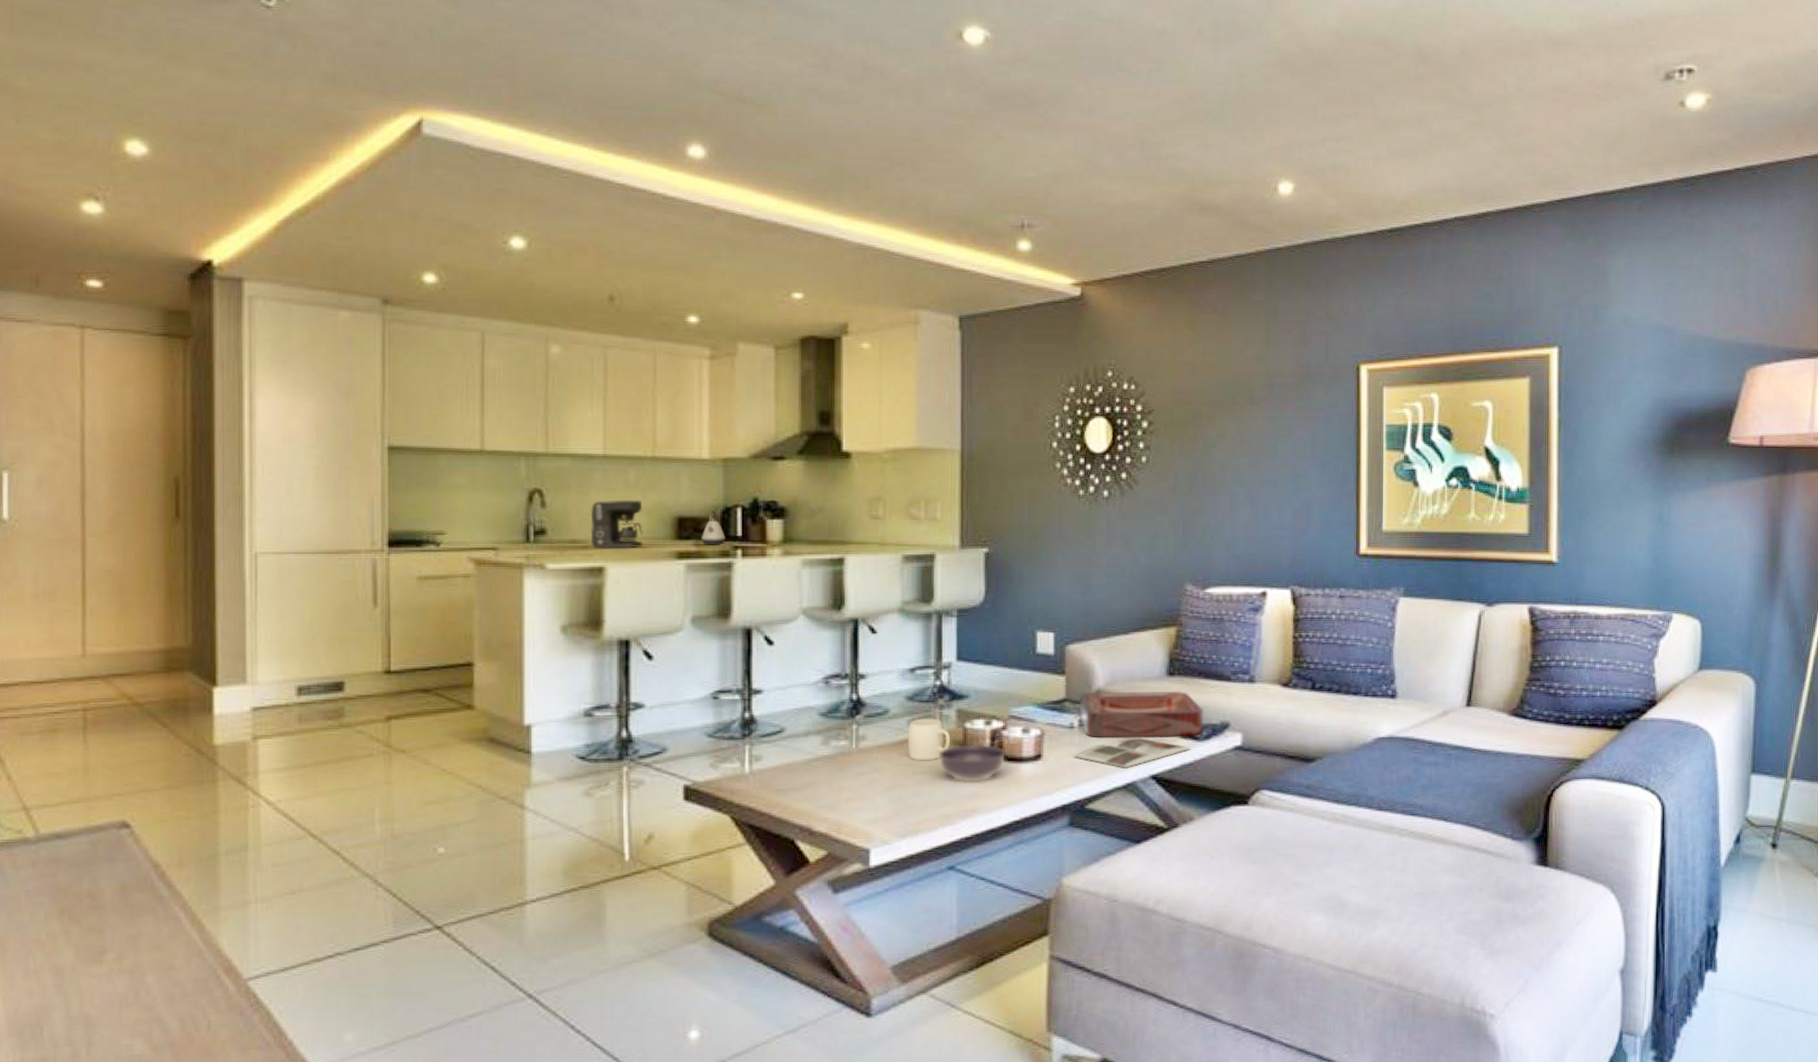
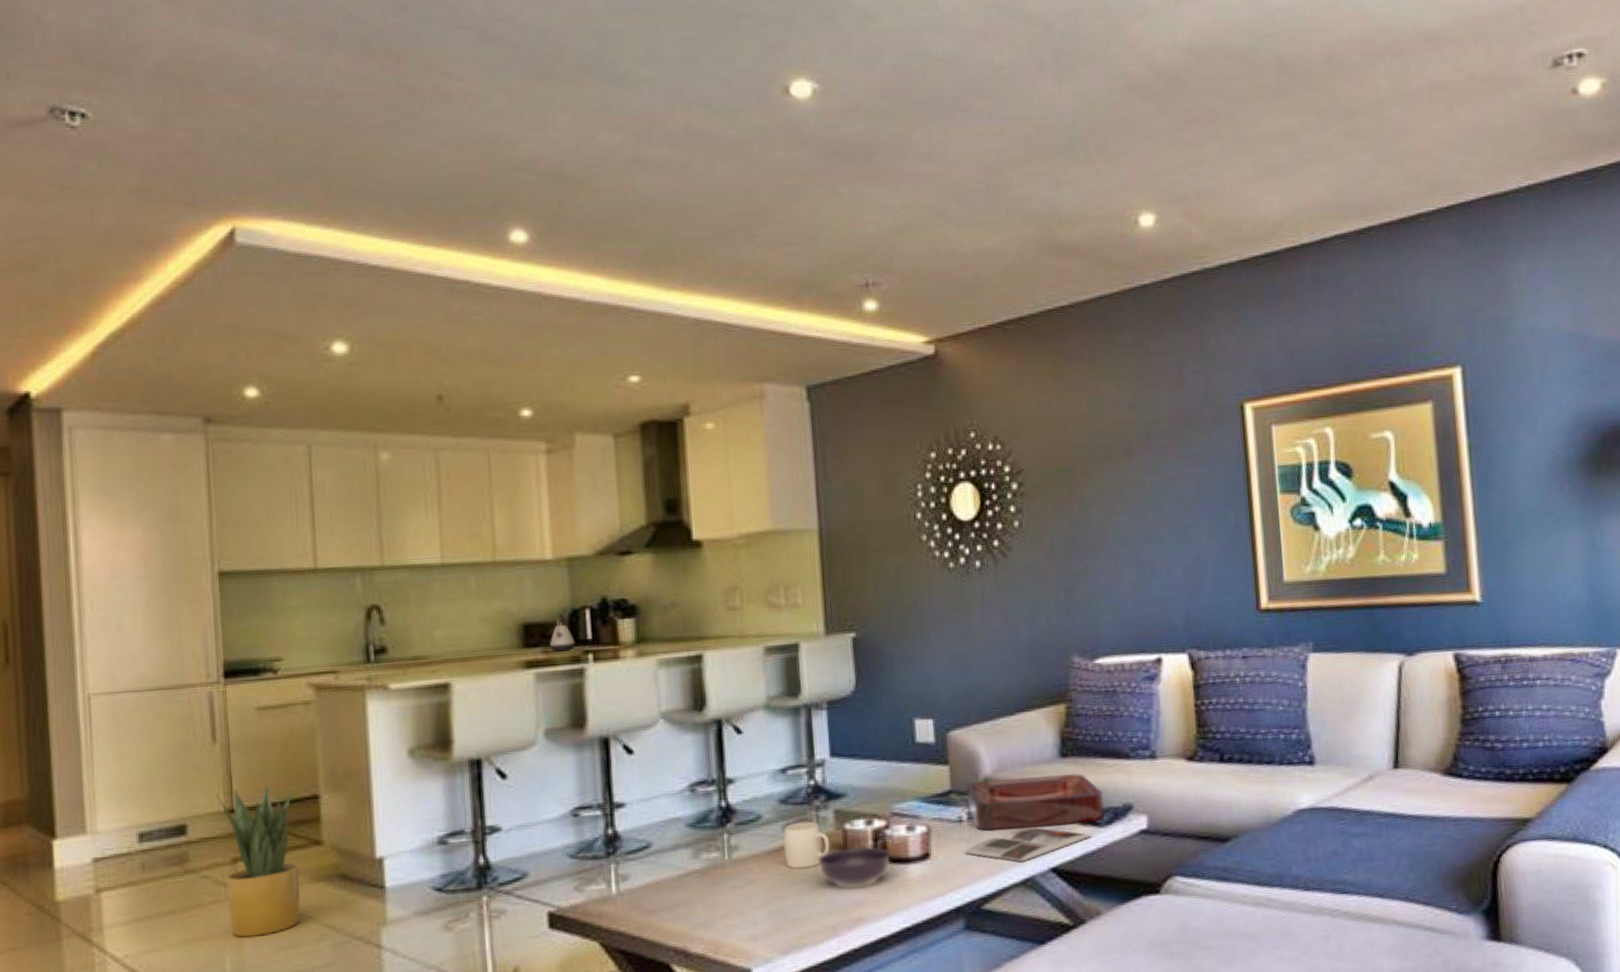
planter: none [373,647,452,792] -> present [215,782,300,938]
coffee maker: present [590,500,643,549] -> none [431,608,489,665]

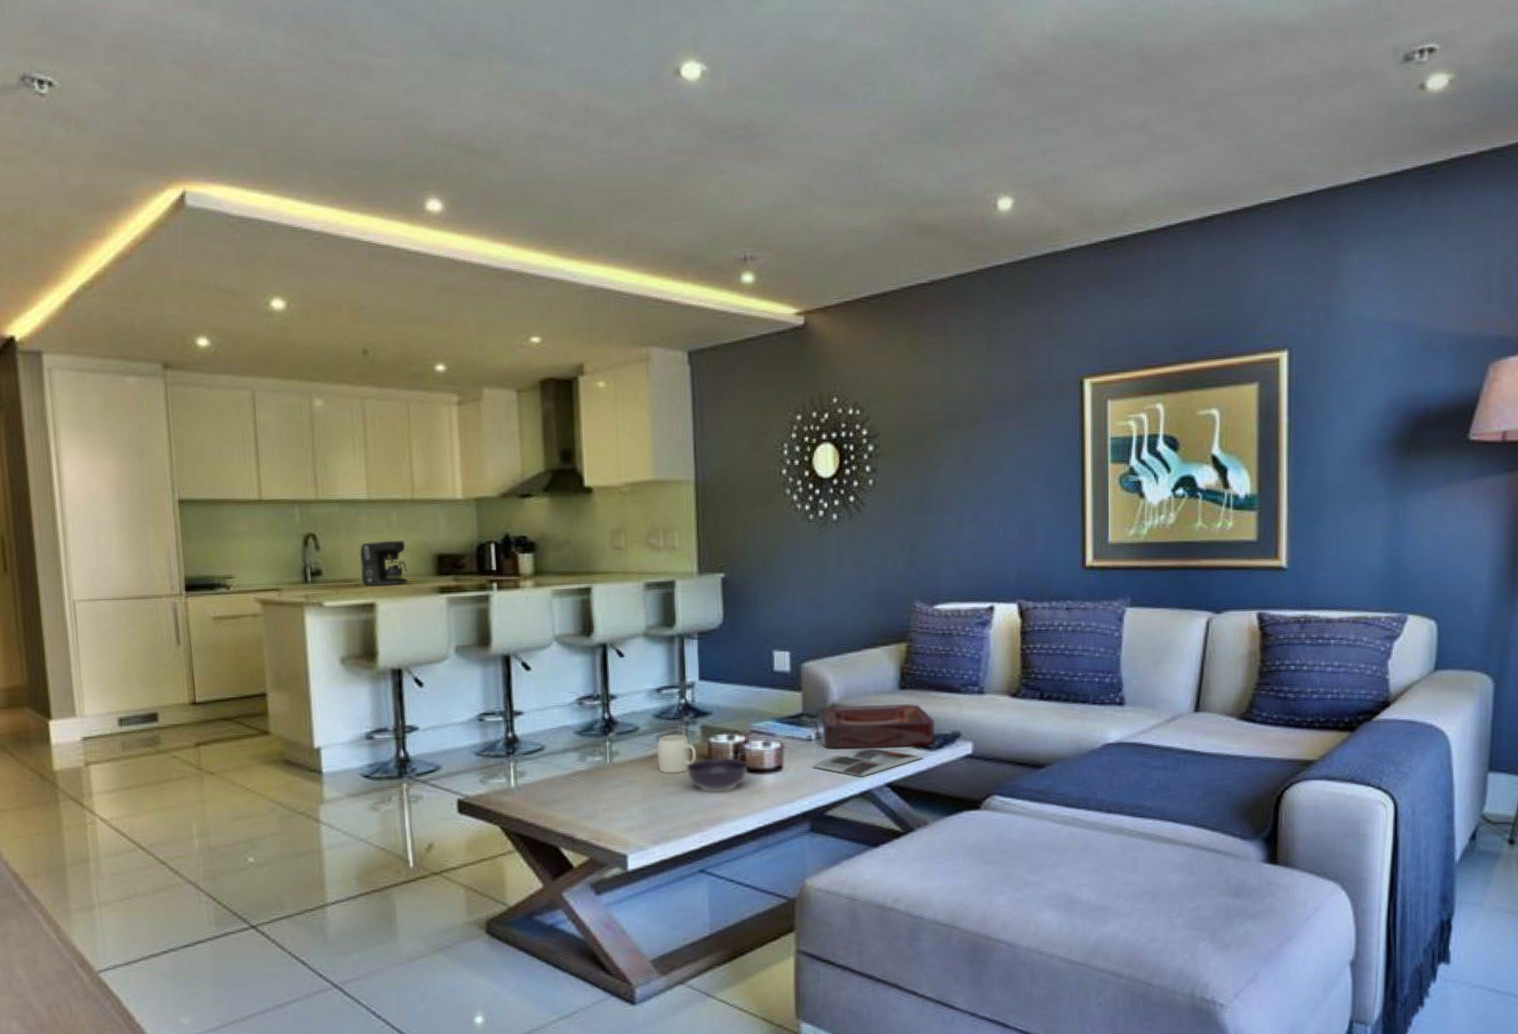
planter: present [215,782,300,938] -> none [181,680,253,809]
coffee maker: none [431,608,489,665] -> present [359,540,408,587]
kettle: present [550,614,575,652] -> none [460,547,482,580]

